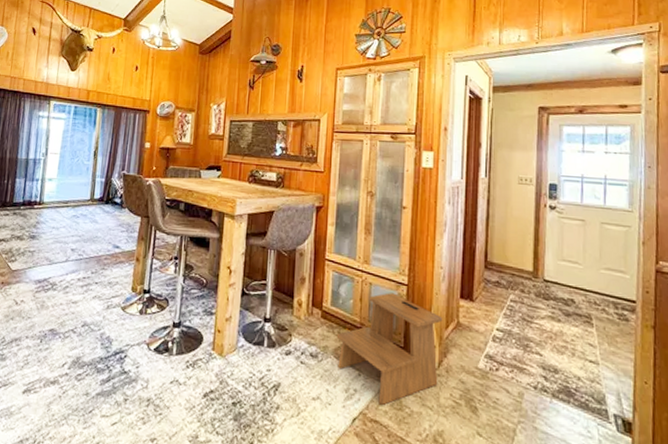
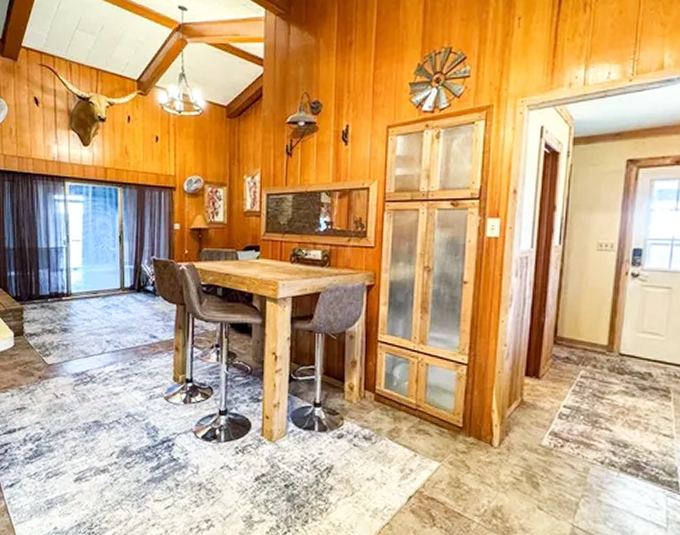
step stool: present [336,293,443,406] -> none [391,373,505,484]

